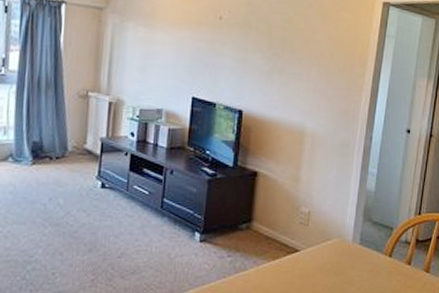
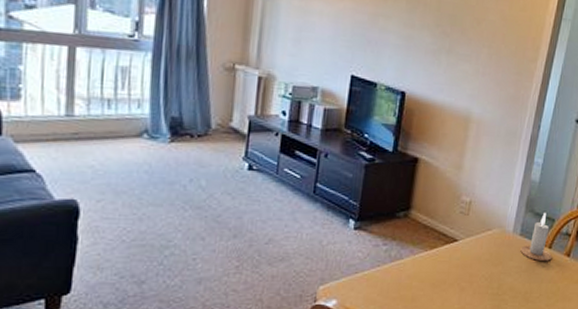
candle: none [361,222,394,271] -> present [520,213,553,262]

